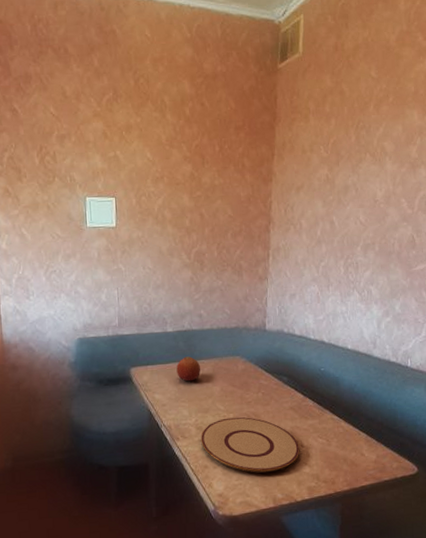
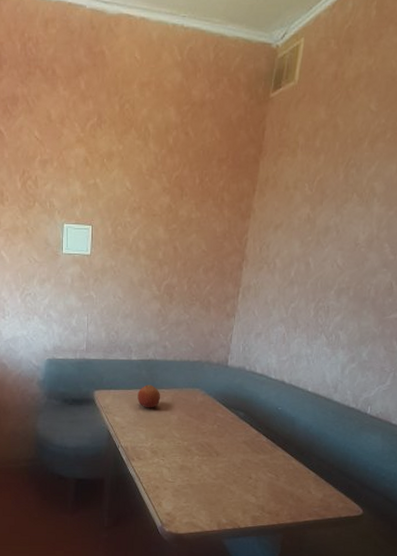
plate: present [201,417,300,473] -> none [155,445,249,498]

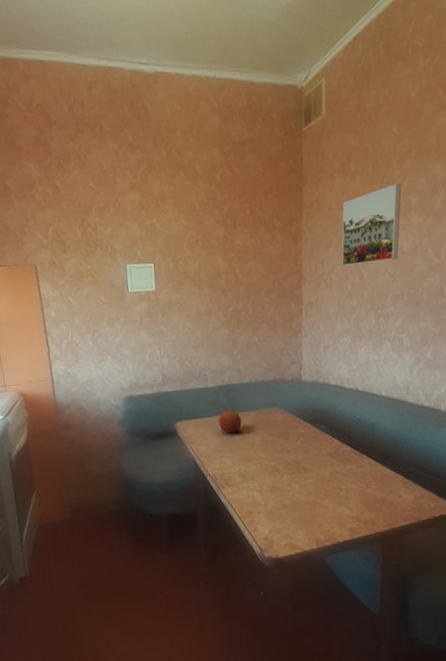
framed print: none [289,168,369,252] -> present [342,183,402,266]

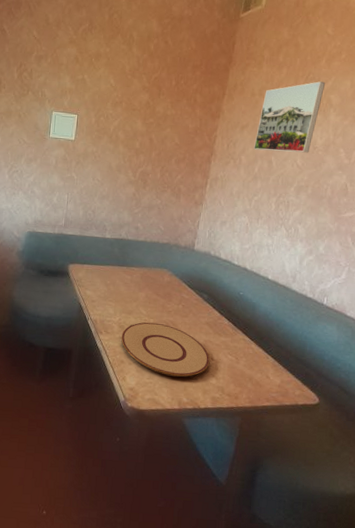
fruit: present [218,409,242,433] -> none [108,262,131,285]
plate: none [244,464,340,517] -> present [121,322,210,377]

